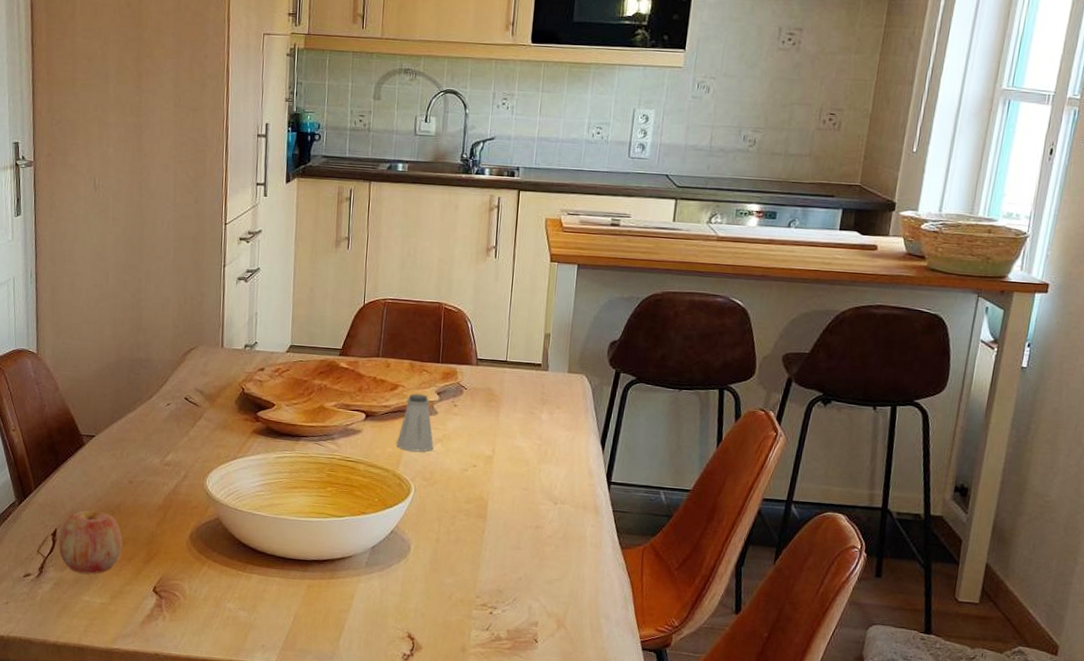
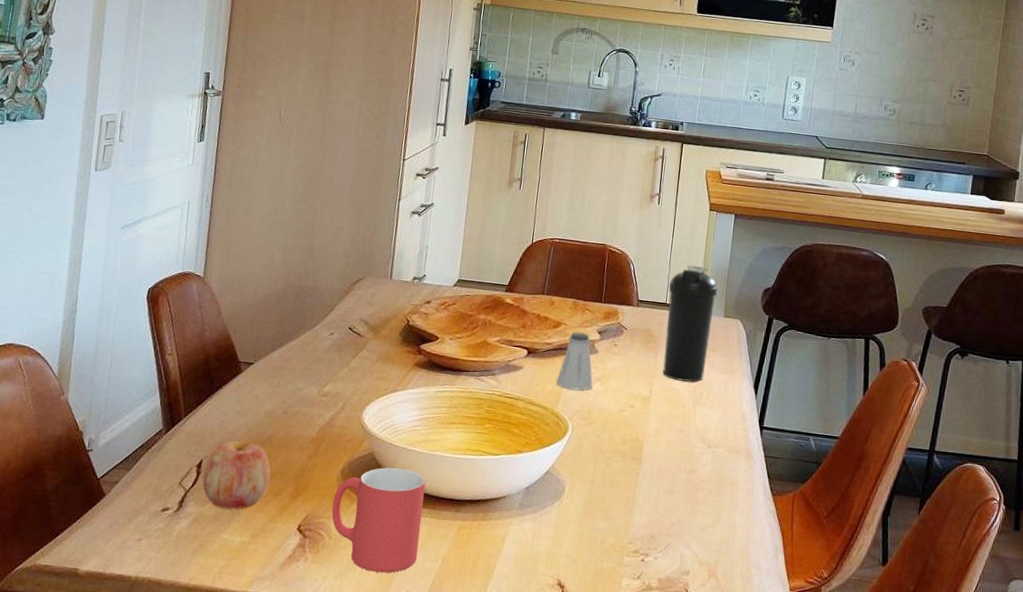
mug: none [184,531,273,629] -> present [331,467,426,573]
water bottle: none [505,321,561,440] -> present [663,265,718,382]

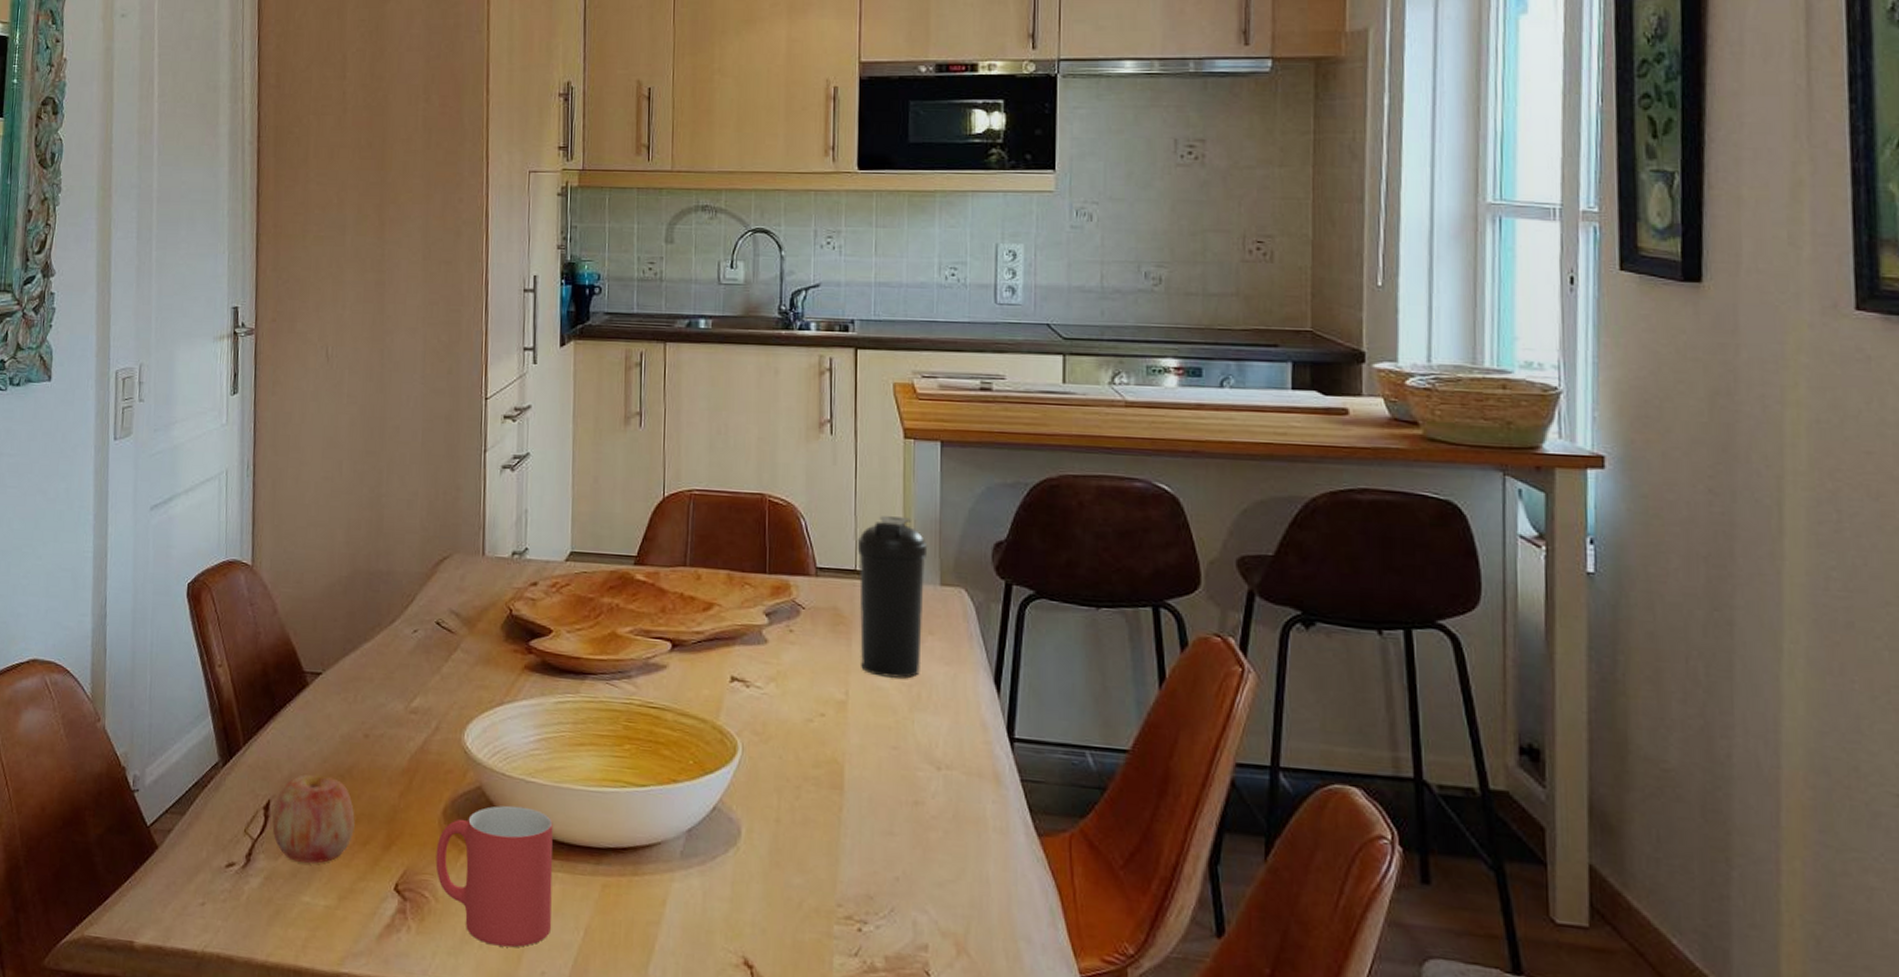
saltshaker: present [556,332,593,391] -> none [714,615,765,695]

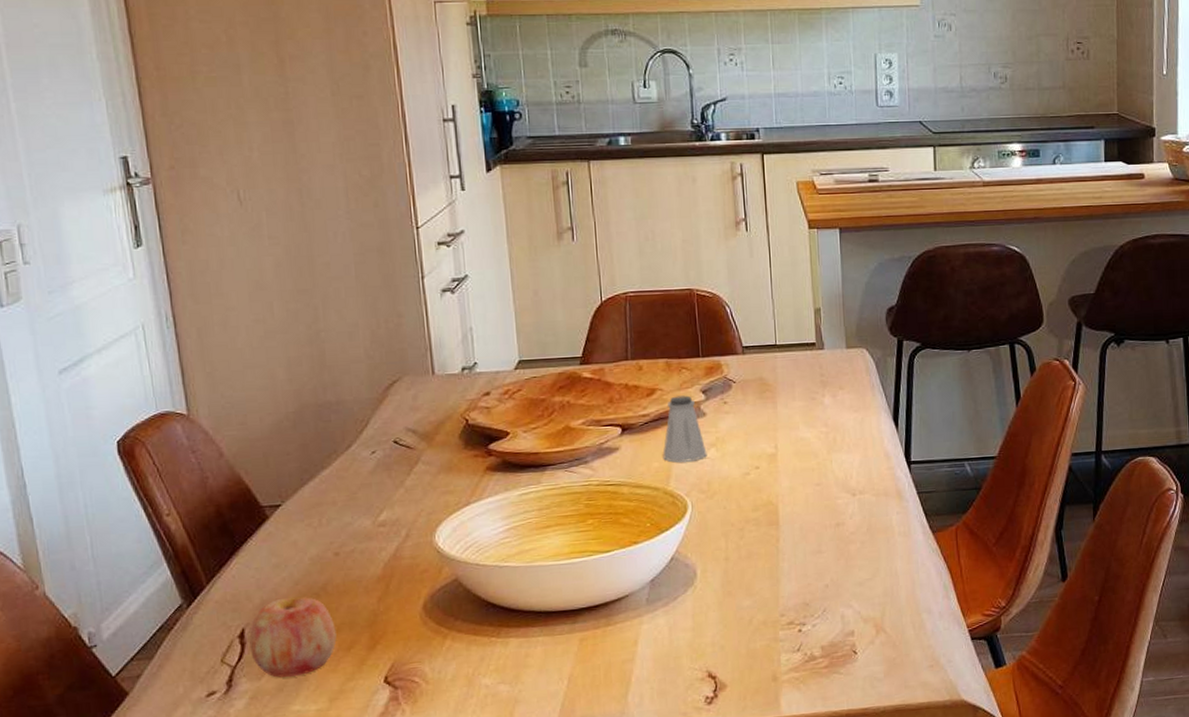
mug: present [435,805,553,948] -> none [421,588,538,709]
saltshaker: none [714,615,765,695] -> present [663,395,707,463]
water bottle: present [857,516,928,678] -> none [775,295,835,429]

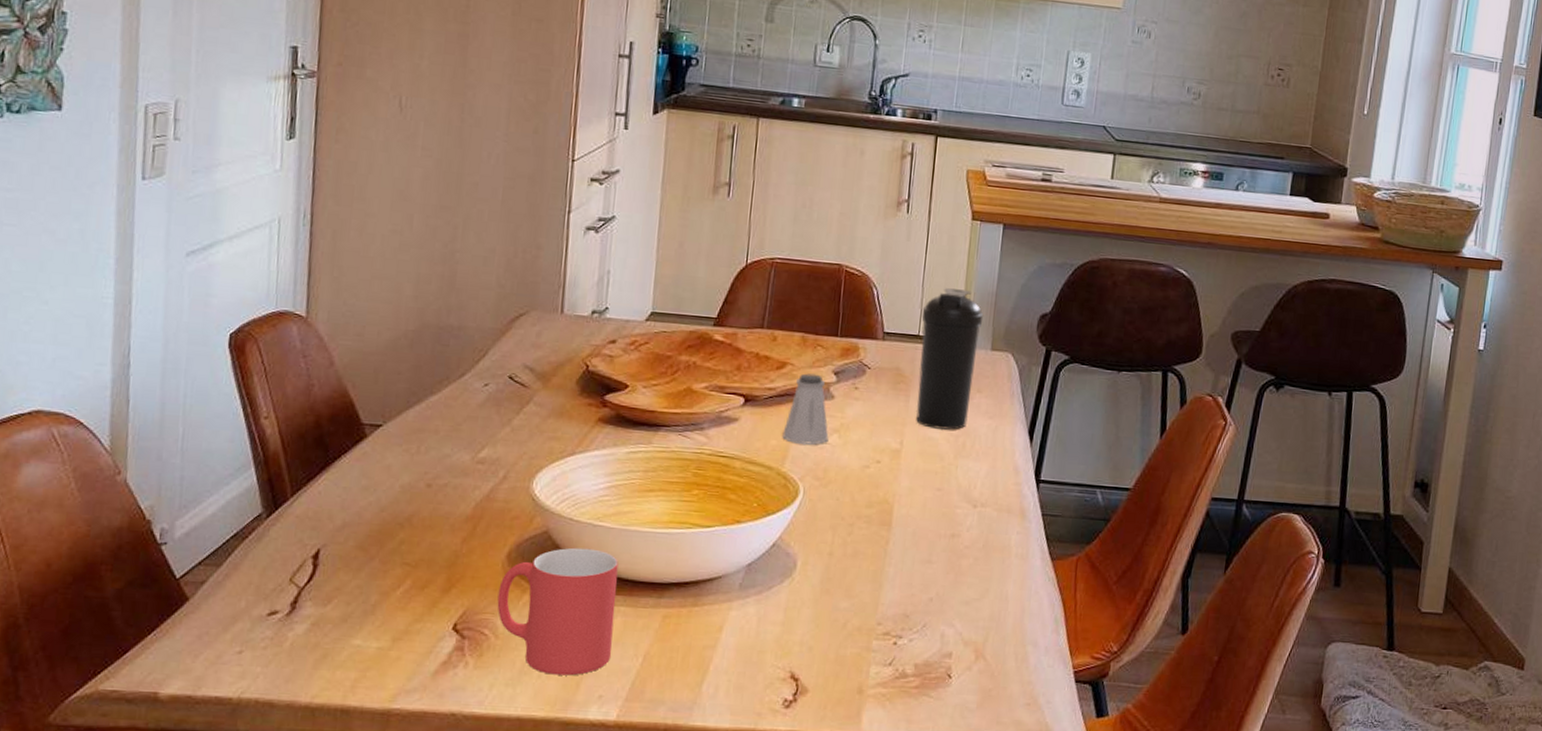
apple: present [249,596,337,678] -> none [321,523,414,608]
mug: none [421,588,538,709] -> present [497,547,619,676]
water bottle: none [775,295,835,429] -> present [916,288,984,430]

